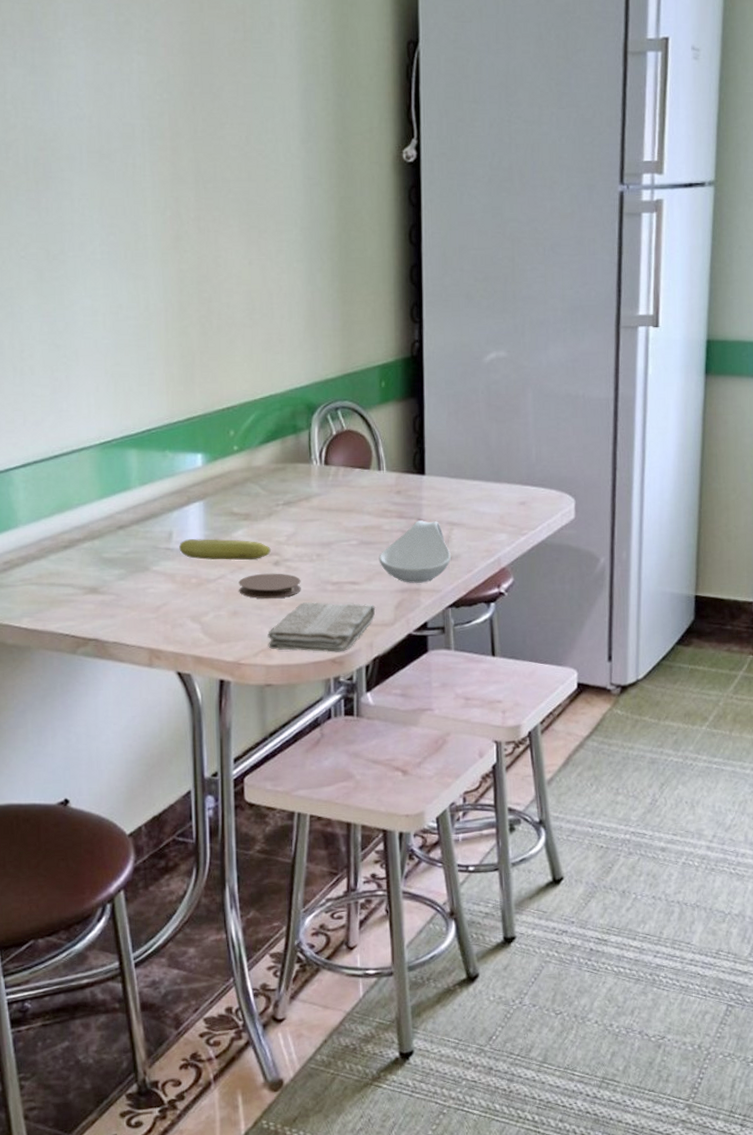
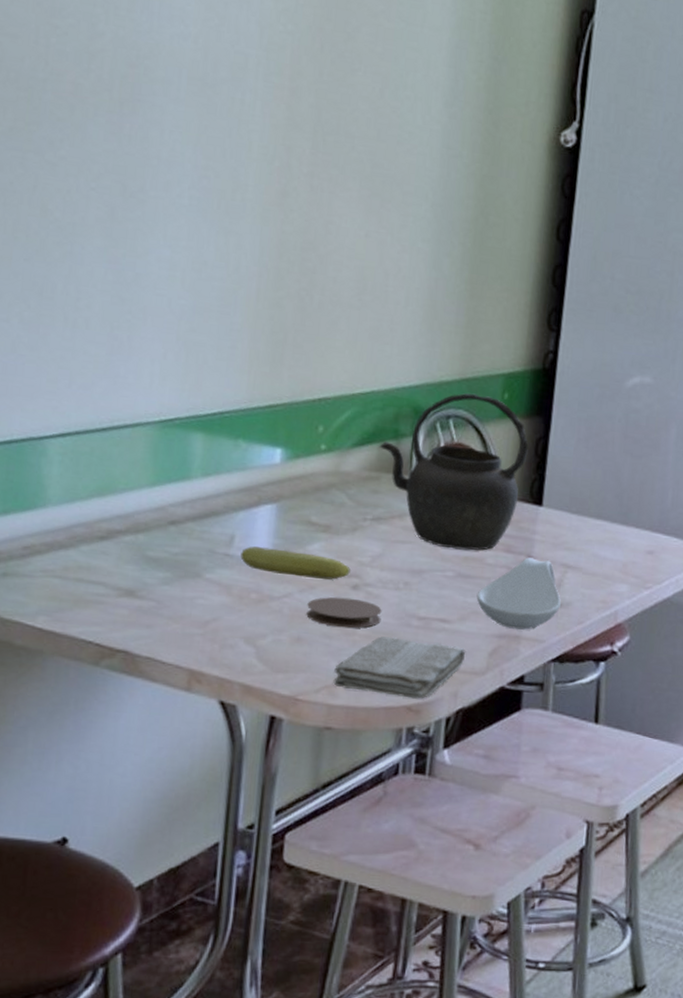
kettle: none [282,386,408,521] -> present [379,392,529,551]

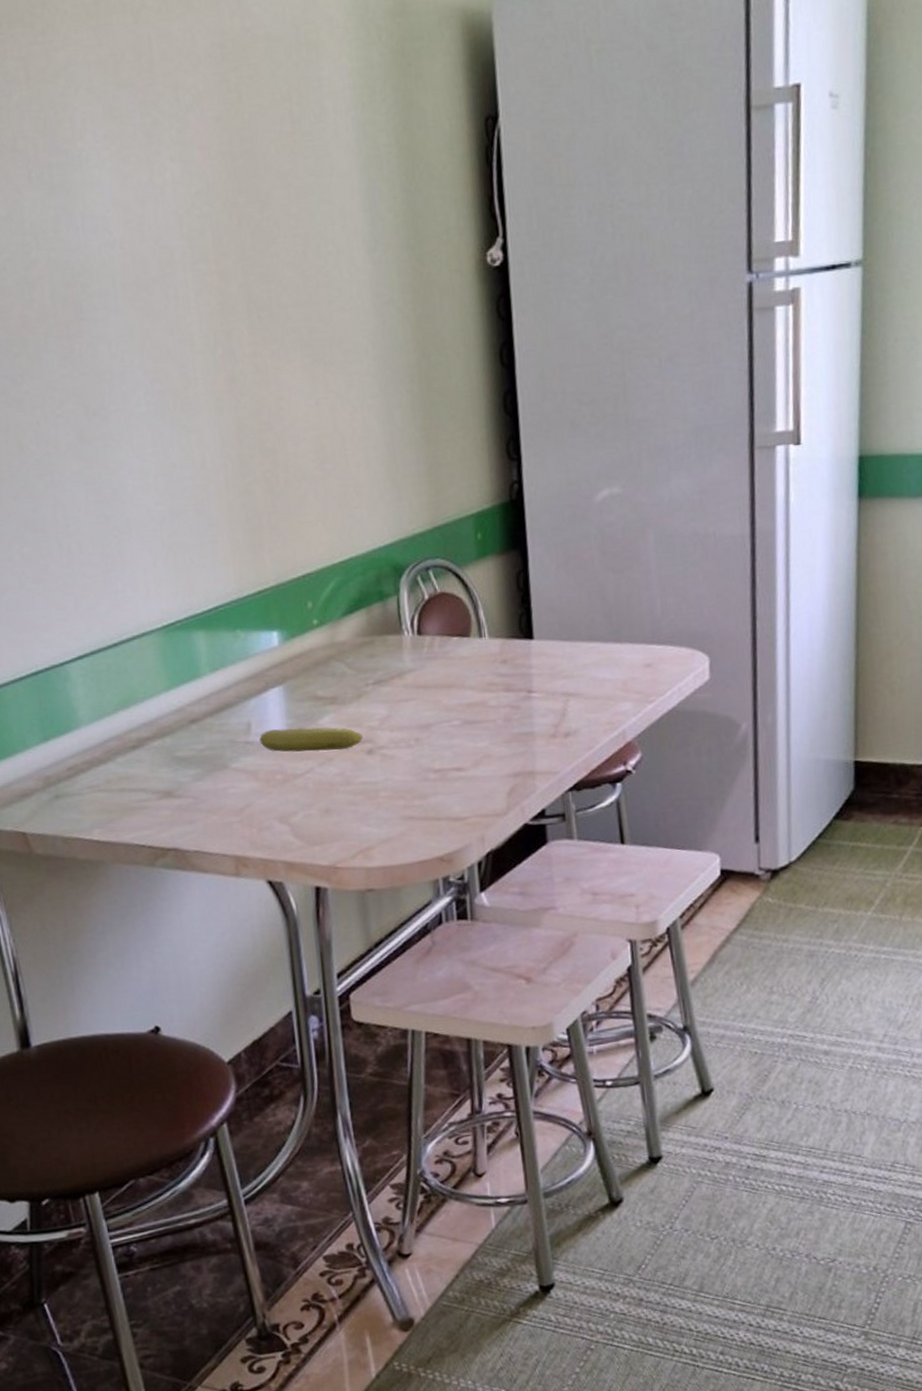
coaster: present [306,597,382,628] -> none [329,762,400,793]
washcloth: present [333,636,465,699] -> none [365,792,485,850]
kettle: present [379,392,529,551] -> none [367,540,511,698]
spoon rest: present [476,557,561,630] -> none [485,692,568,766]

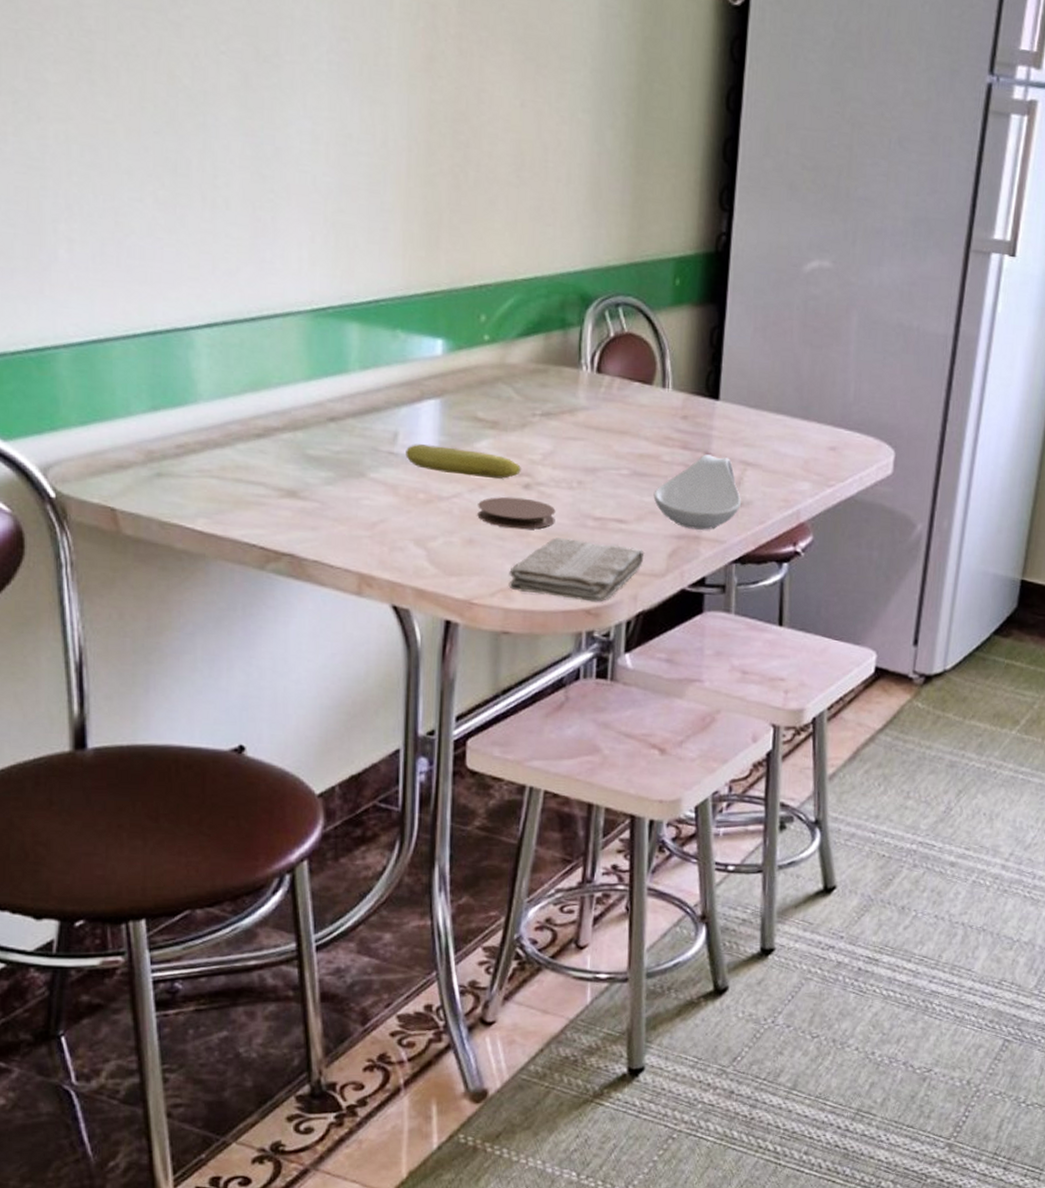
coaster: none [329,762,400,793] -> present [477,496,556,529]
washcloth: none [365,792,485,850] -> present [508,537,643,603]
spoon rest: none [485,692,568,766] -> present [653,454,741,530]

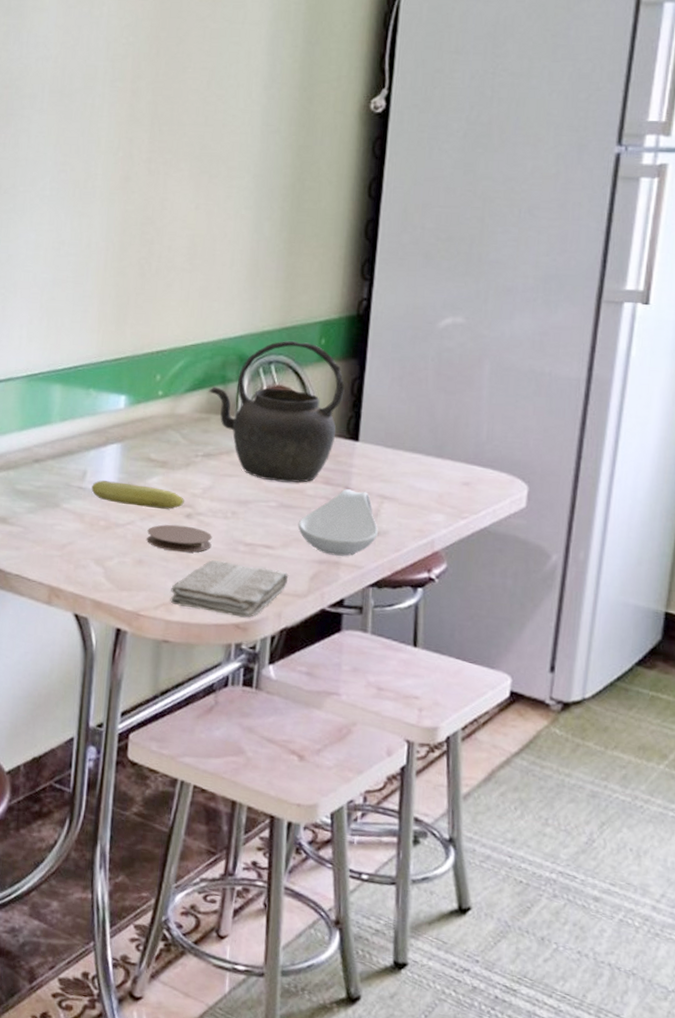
kettle: none [545,278,703,448] -> present [209,340,345,483]

